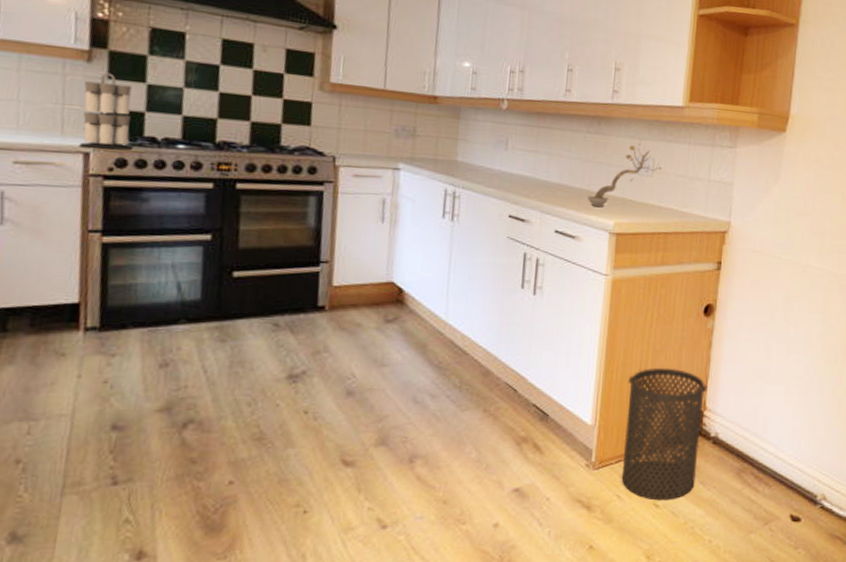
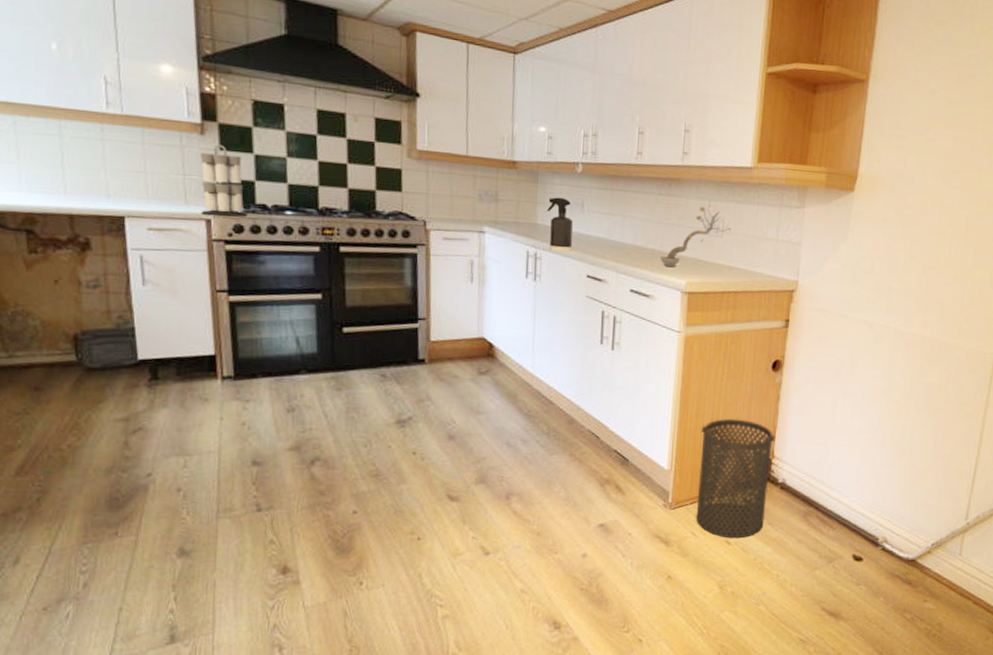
spray bottle: none [467,133,496,191] -> present [546,197,574,252]

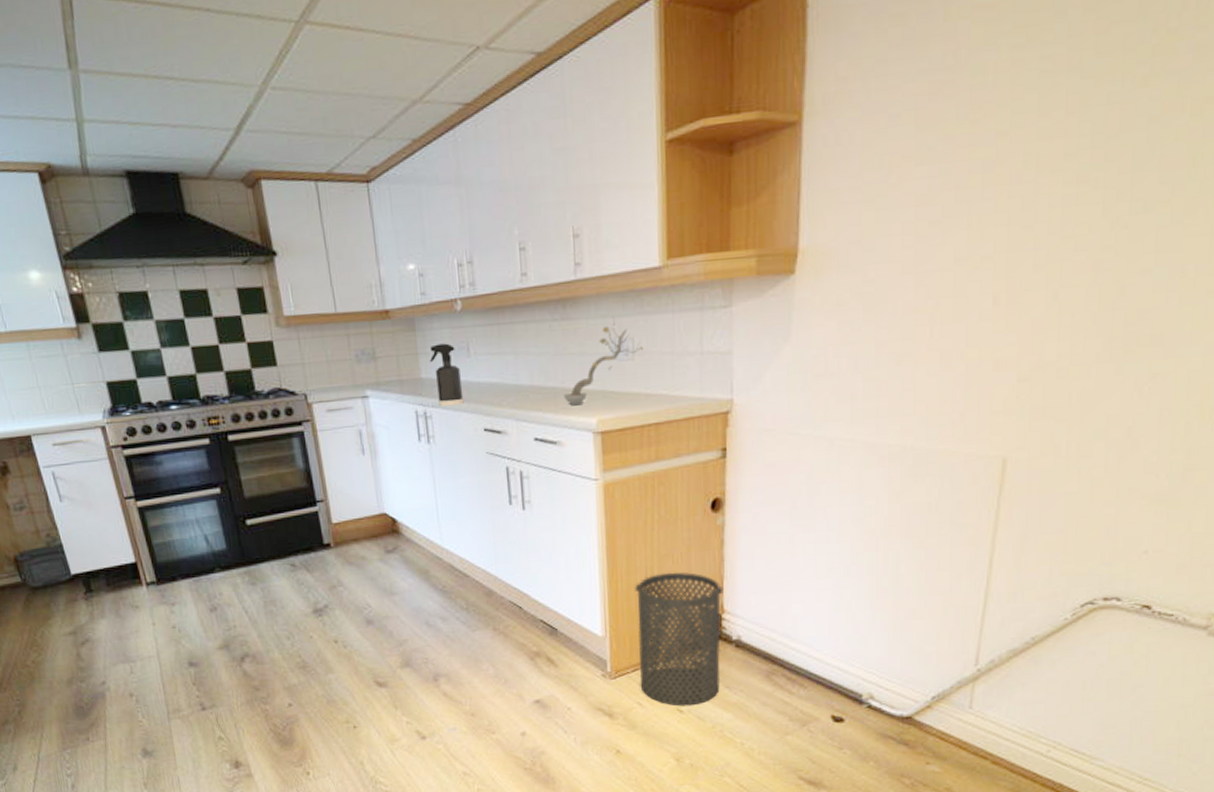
spice rack: present [199,144,248,218] -> none [81,346,137,423]

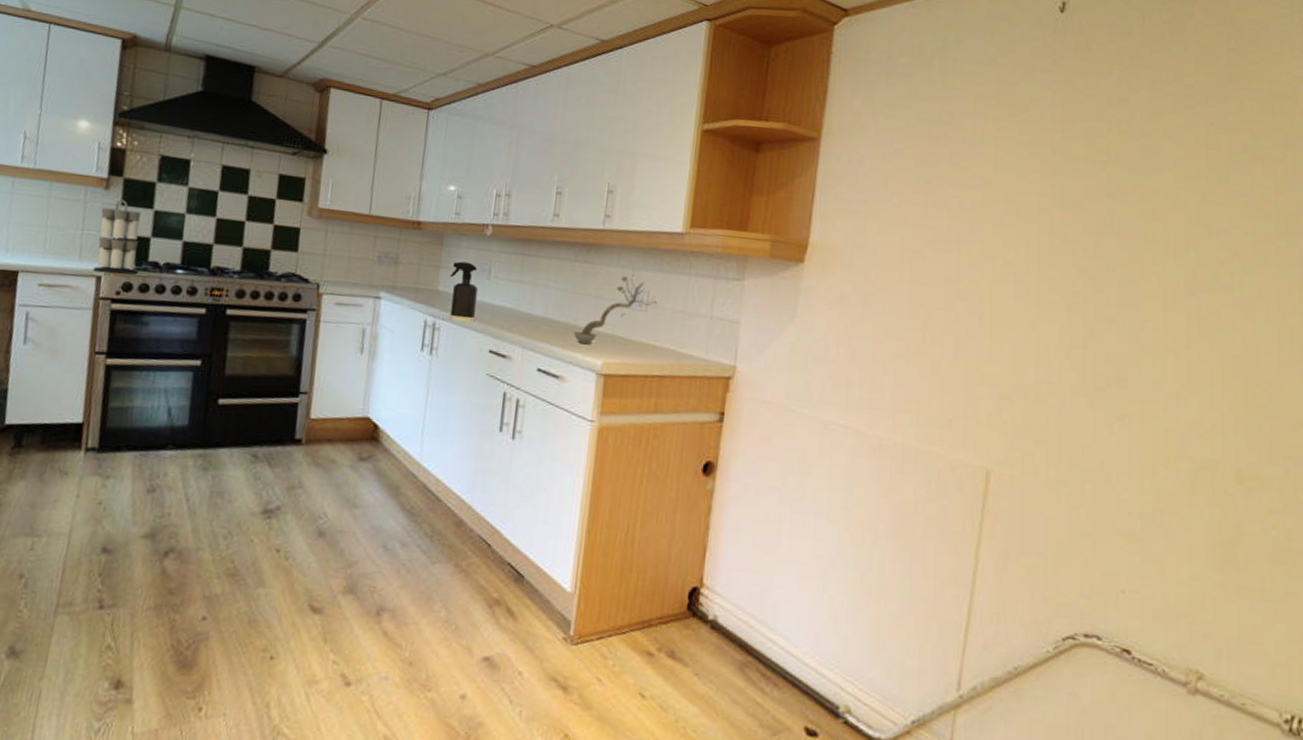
spice rack: none [81,346,137,423] -> present [92,199,141,276]
trash can: present [635,572,724,706] -> none [602,532,705,691]

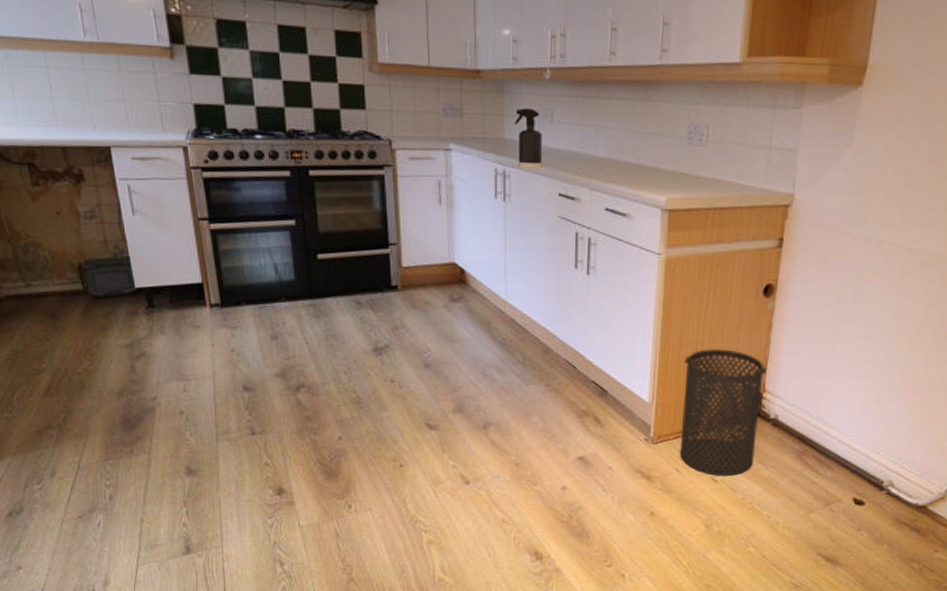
spice rack: present [92,199,141,276] -> none [171,68,220,144]
plant: present [574,271,658,345] -> none [638,106,717,183]
trash can: none [602,532,705,691] -> present [679,349,767,477]

